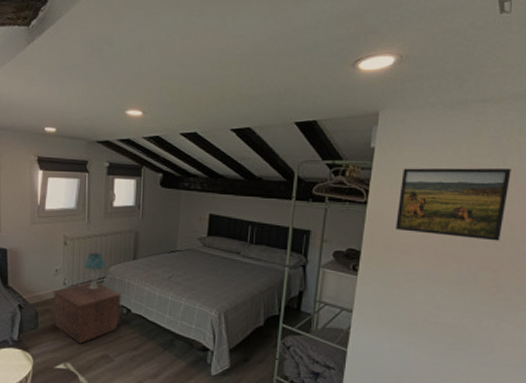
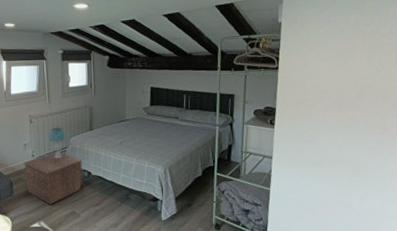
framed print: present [396,167,511,241] -> none [302,31,390,92]

